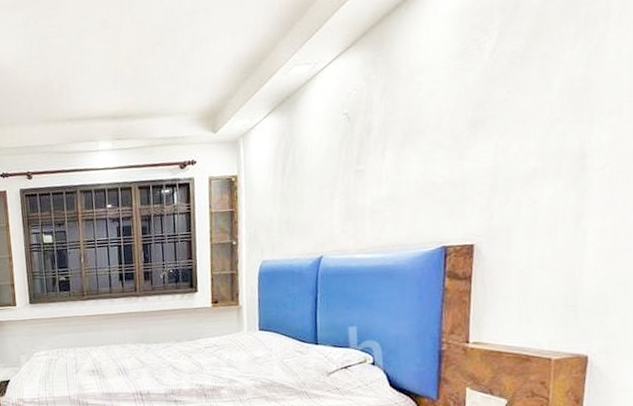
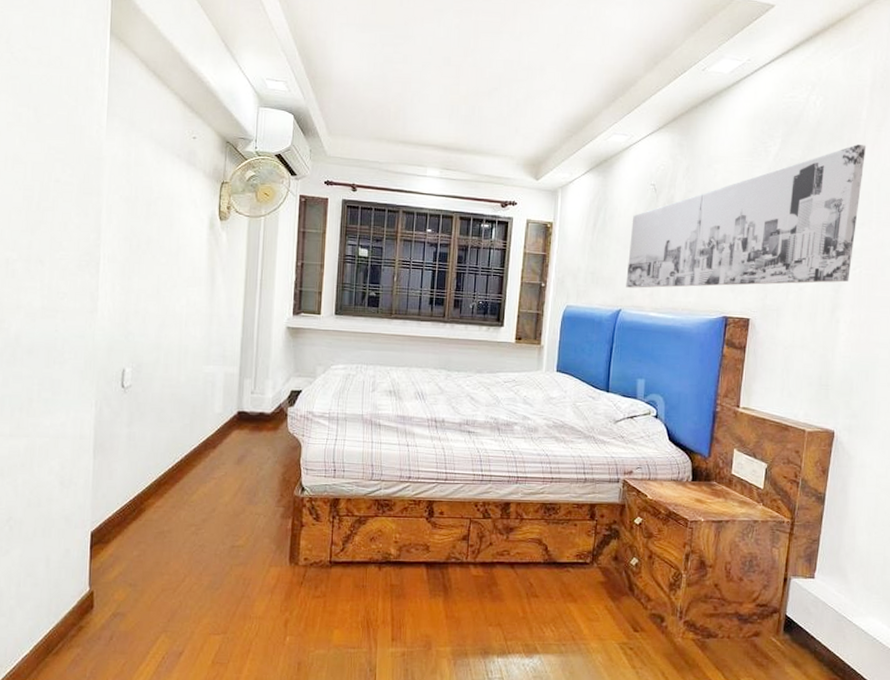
wall art: none [325,16,611,232] -> present [626,145,867,288]

